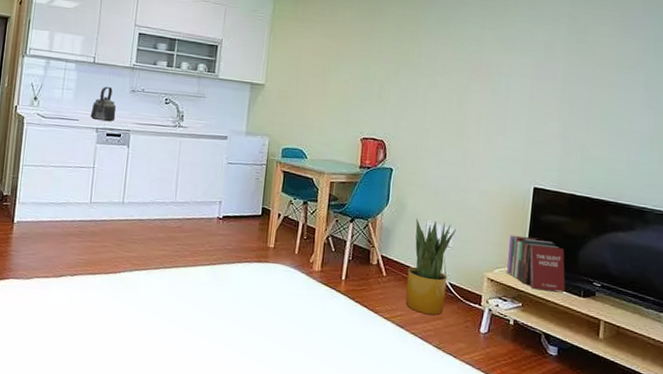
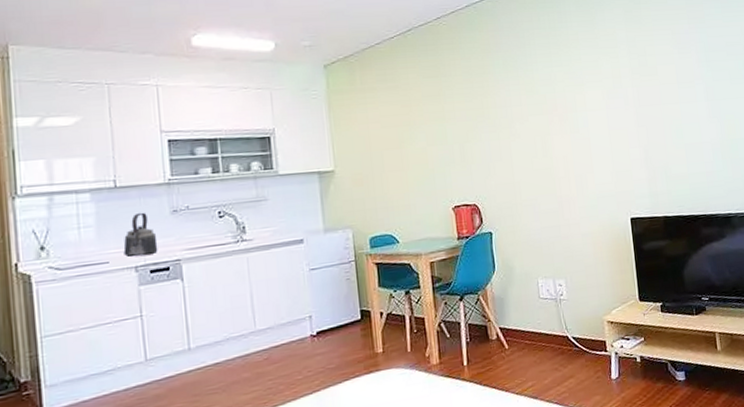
planter: present [405,219,456,316] -> none [527,275,573,378]
books: present [507,235,566,292] -> none [618,267,679,320]

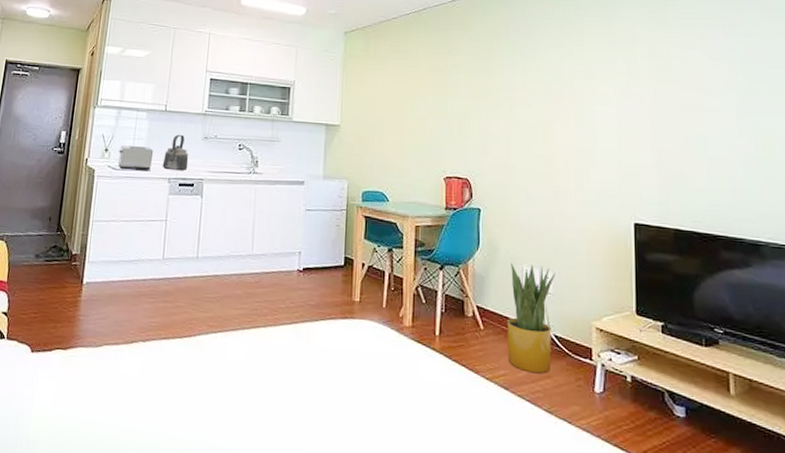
toaster: none [60,234,109,268] -> present [118,145,154,170]
planter: none [527,275,573,378] -> present [506,263,555,374]

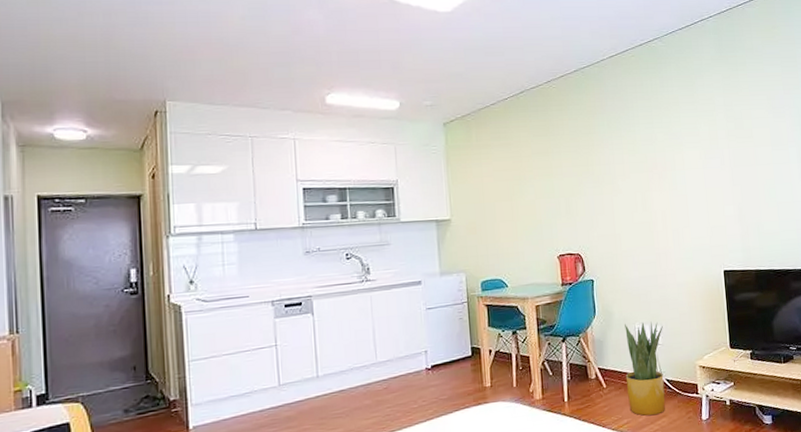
toaster: present [118,145,154,170] -> none [207,271,250,300]
kettle: present [162,134,189,171] -> none [262,252,292,292]

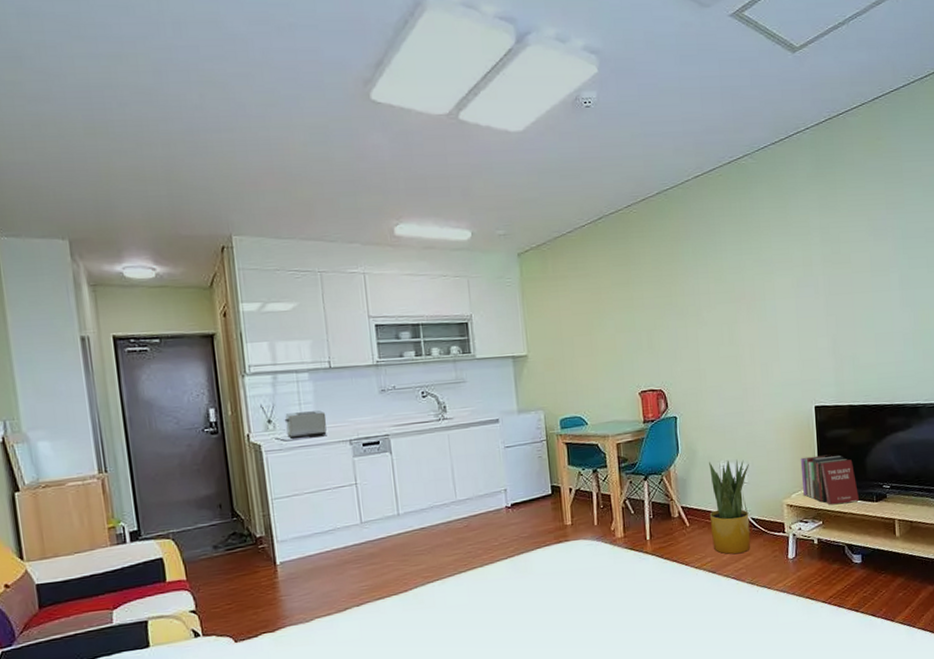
toaster: none [207,271,250,300] -> present [284,410,327,439]
books: none [711,317,768,367] -> present [800,454,859,505]

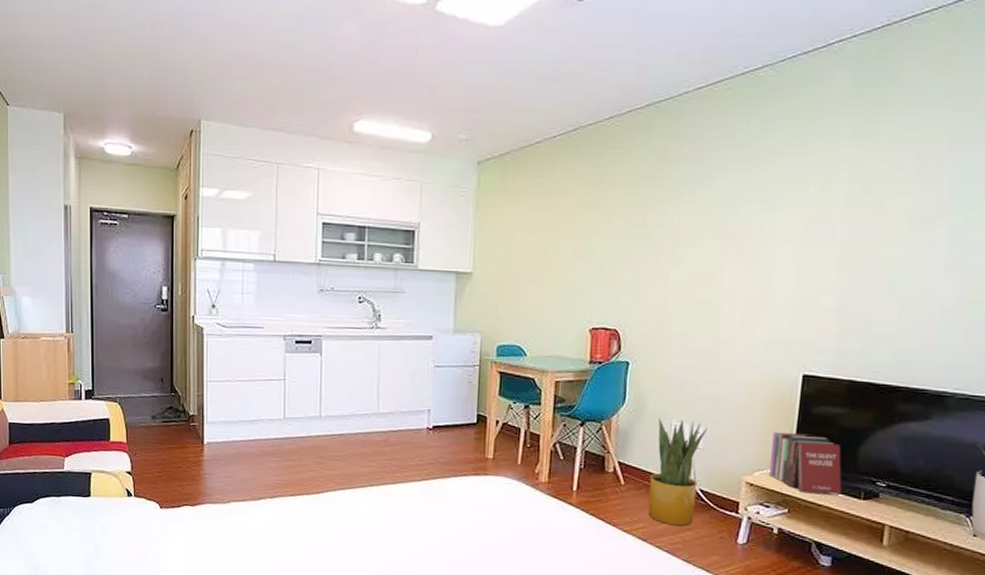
toaster: present [284,410,327,439] -> none [227,301,265,327]

